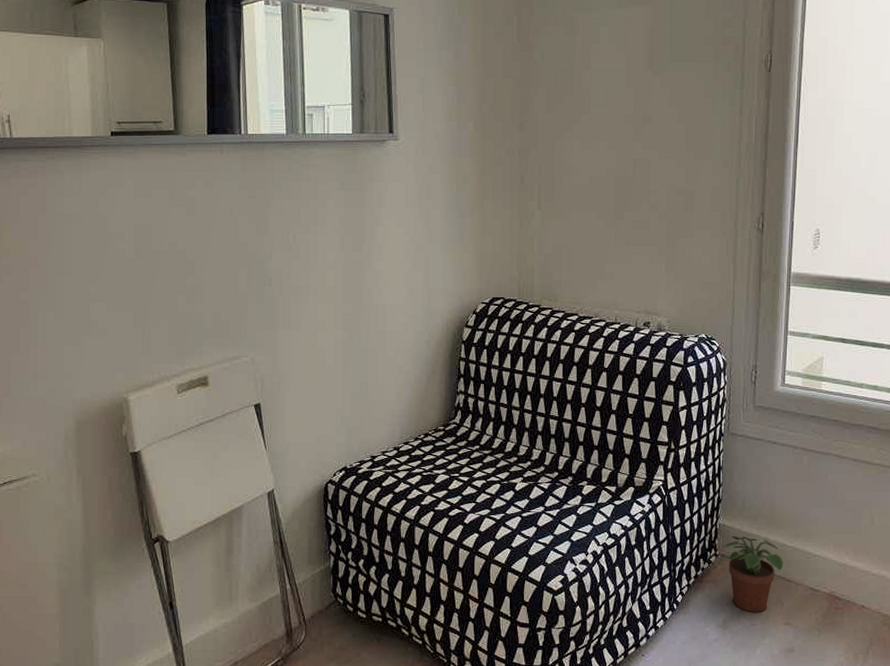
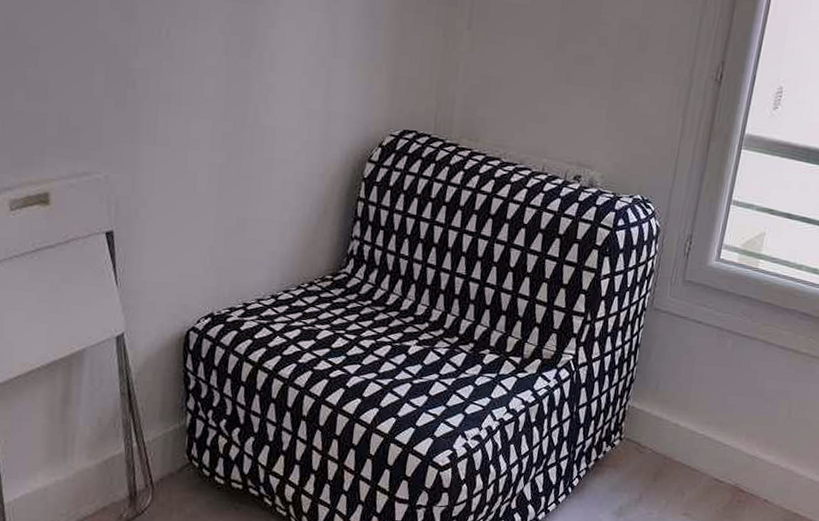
potted plant: present [723,536,784,613] -> none [629,419,692,502]

